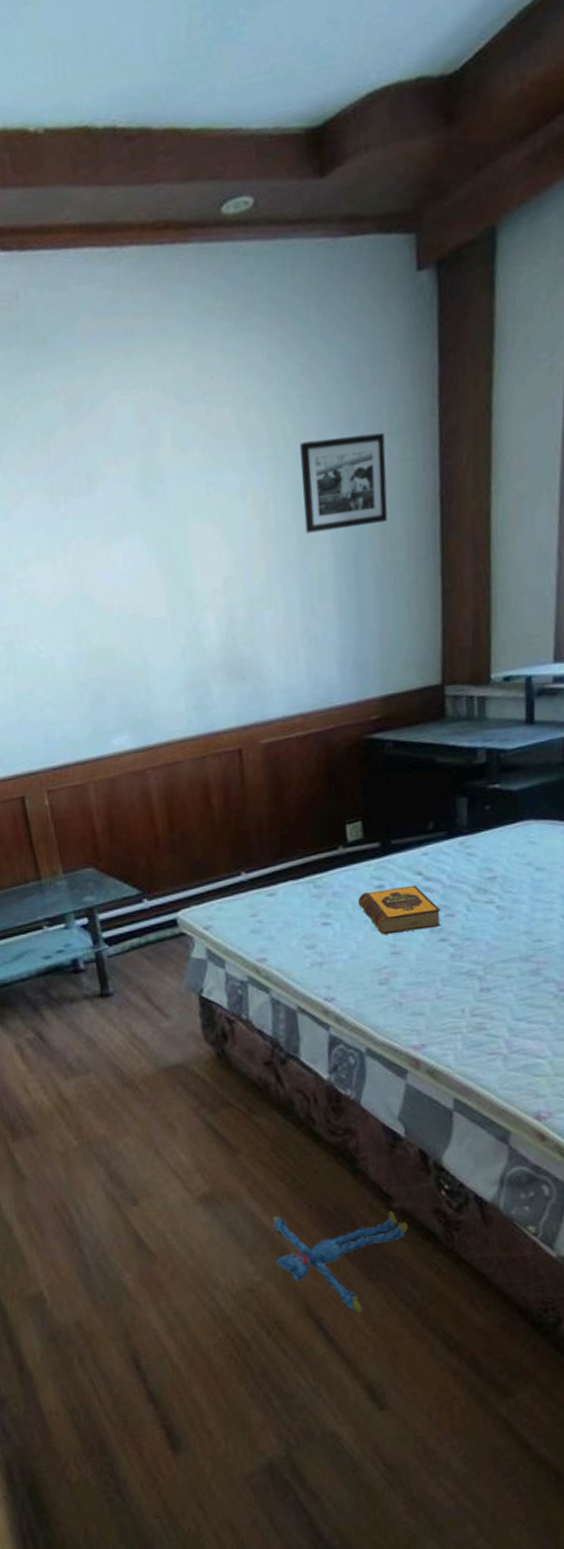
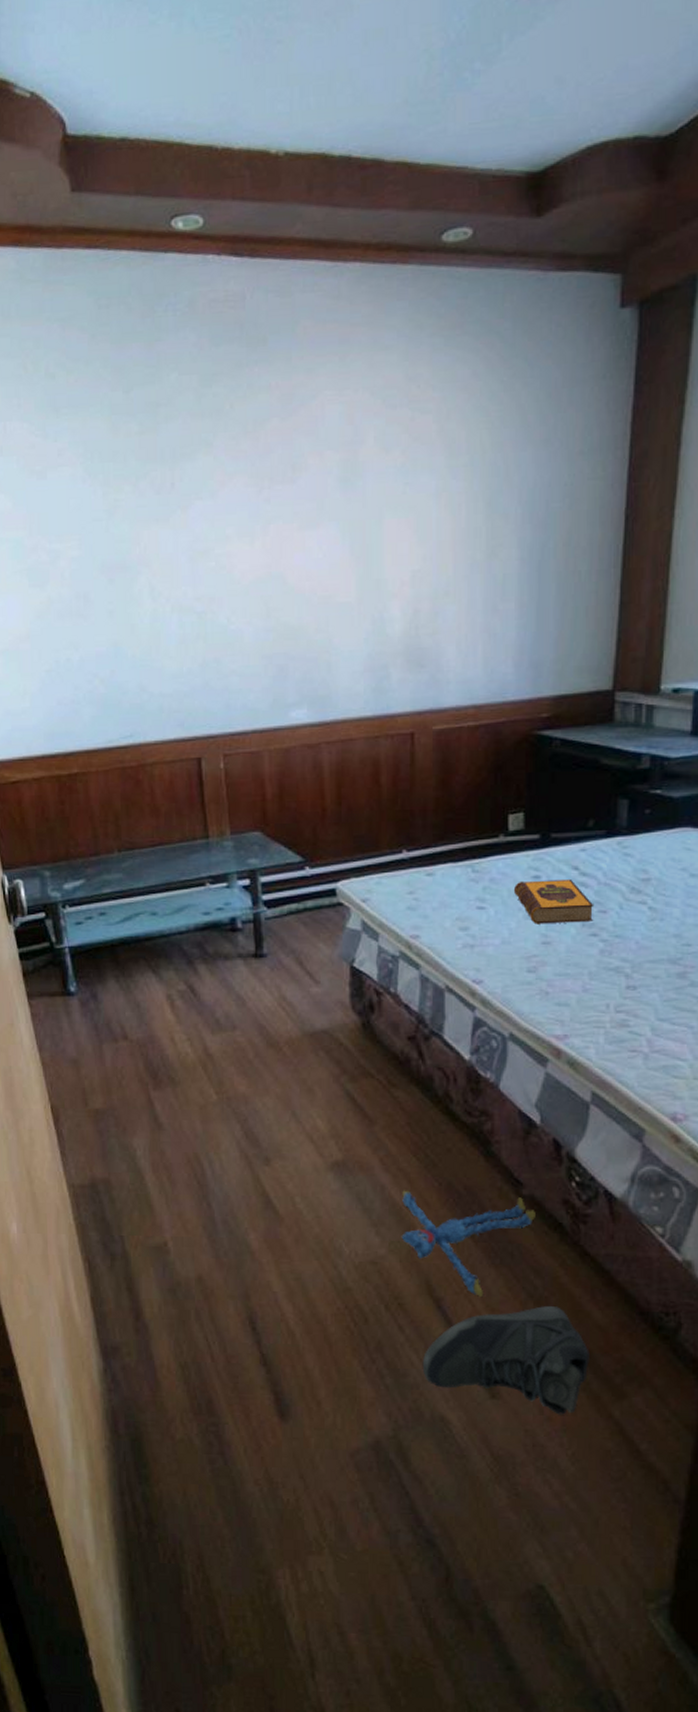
picture frame: present [300,432,388,534] -> none [494,451,577,538]
sneaker: none [308,1314,473,1419] -> present [422,1306,590,1415]

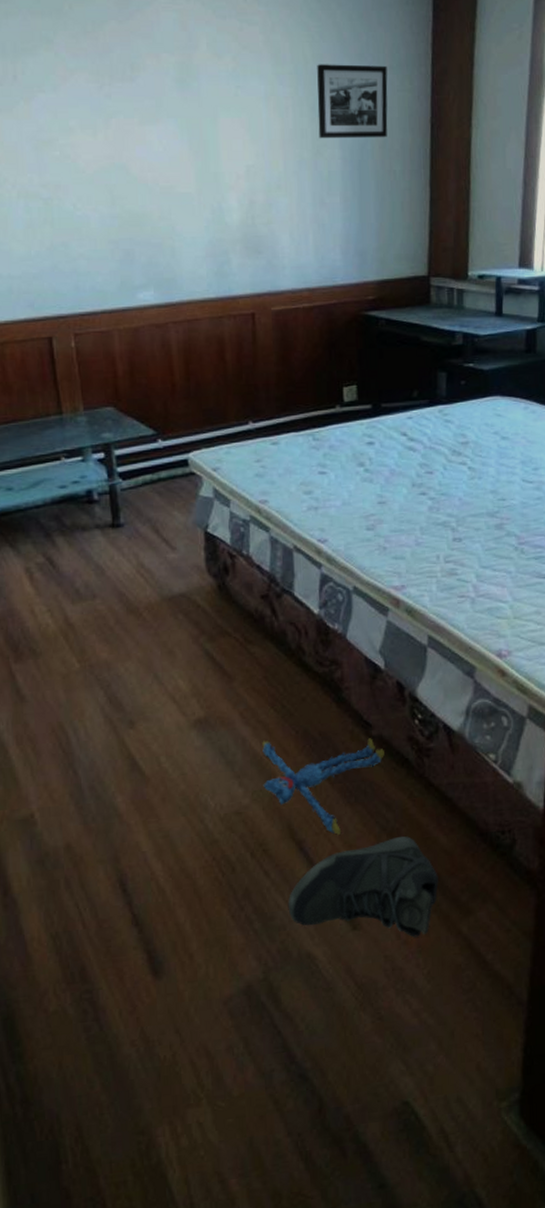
picture frame: none [494,451,577,538] -> present [317,64,388,139]
hardback book: present [513,878,594,925] -> none [350,444,422,486]

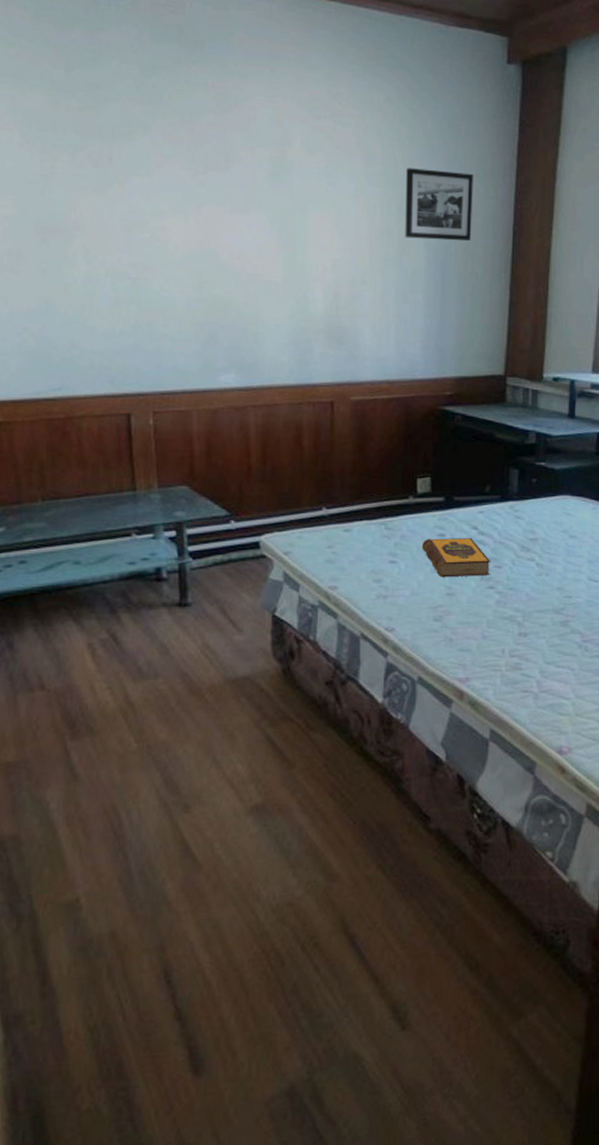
plush toy: present [262,738,384,835] -> none [317,830,442,930]
sneaker: present [288,836,439,938] -> none [336,934,491,1040]
hardback book: none [350,444,422,486] -> present [421,537,491,578]

